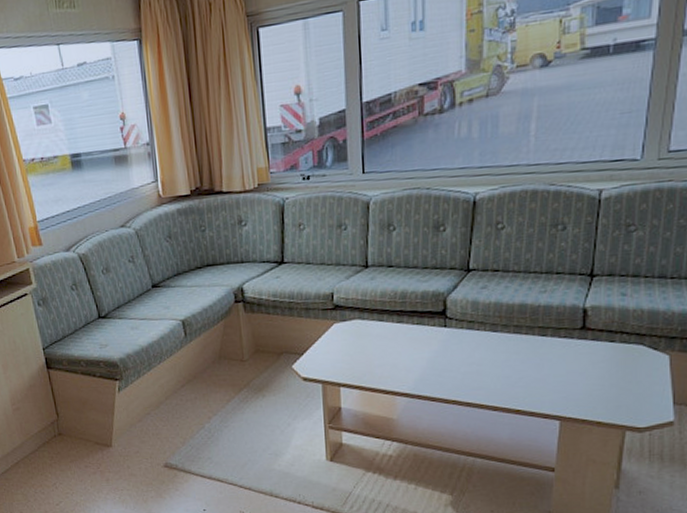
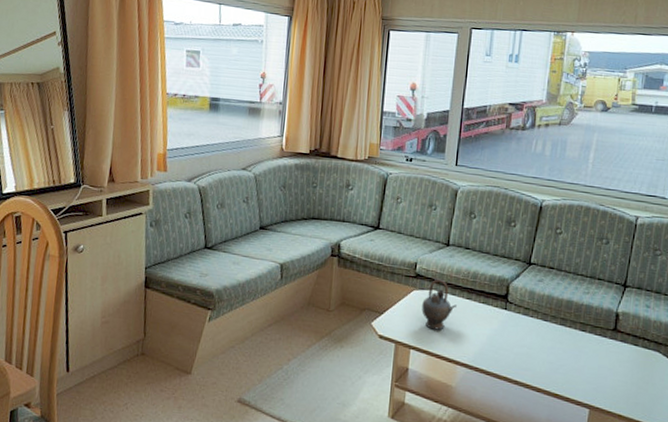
teapot: none [346,306,387,362] -> present [422,278,457,330]

